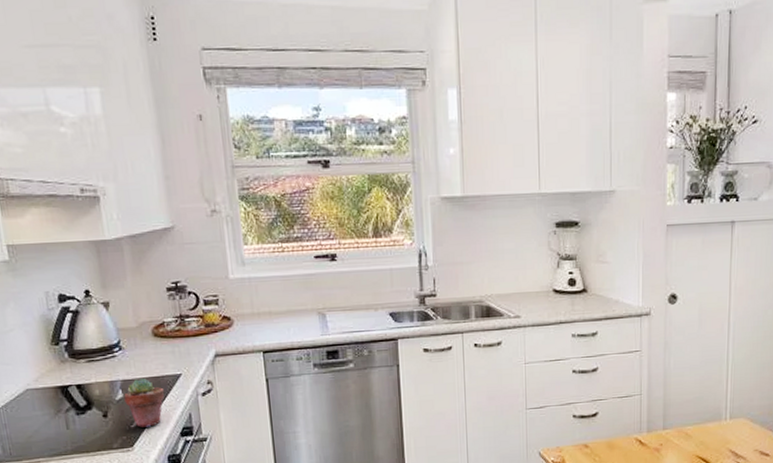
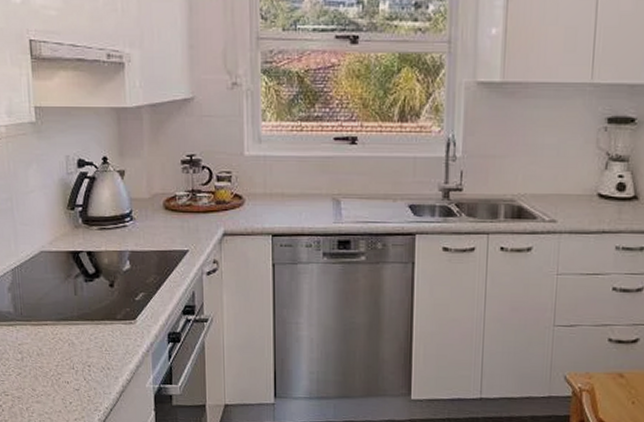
potted succulent: present [124,379,165,428] -> none [131,251,171,301]

